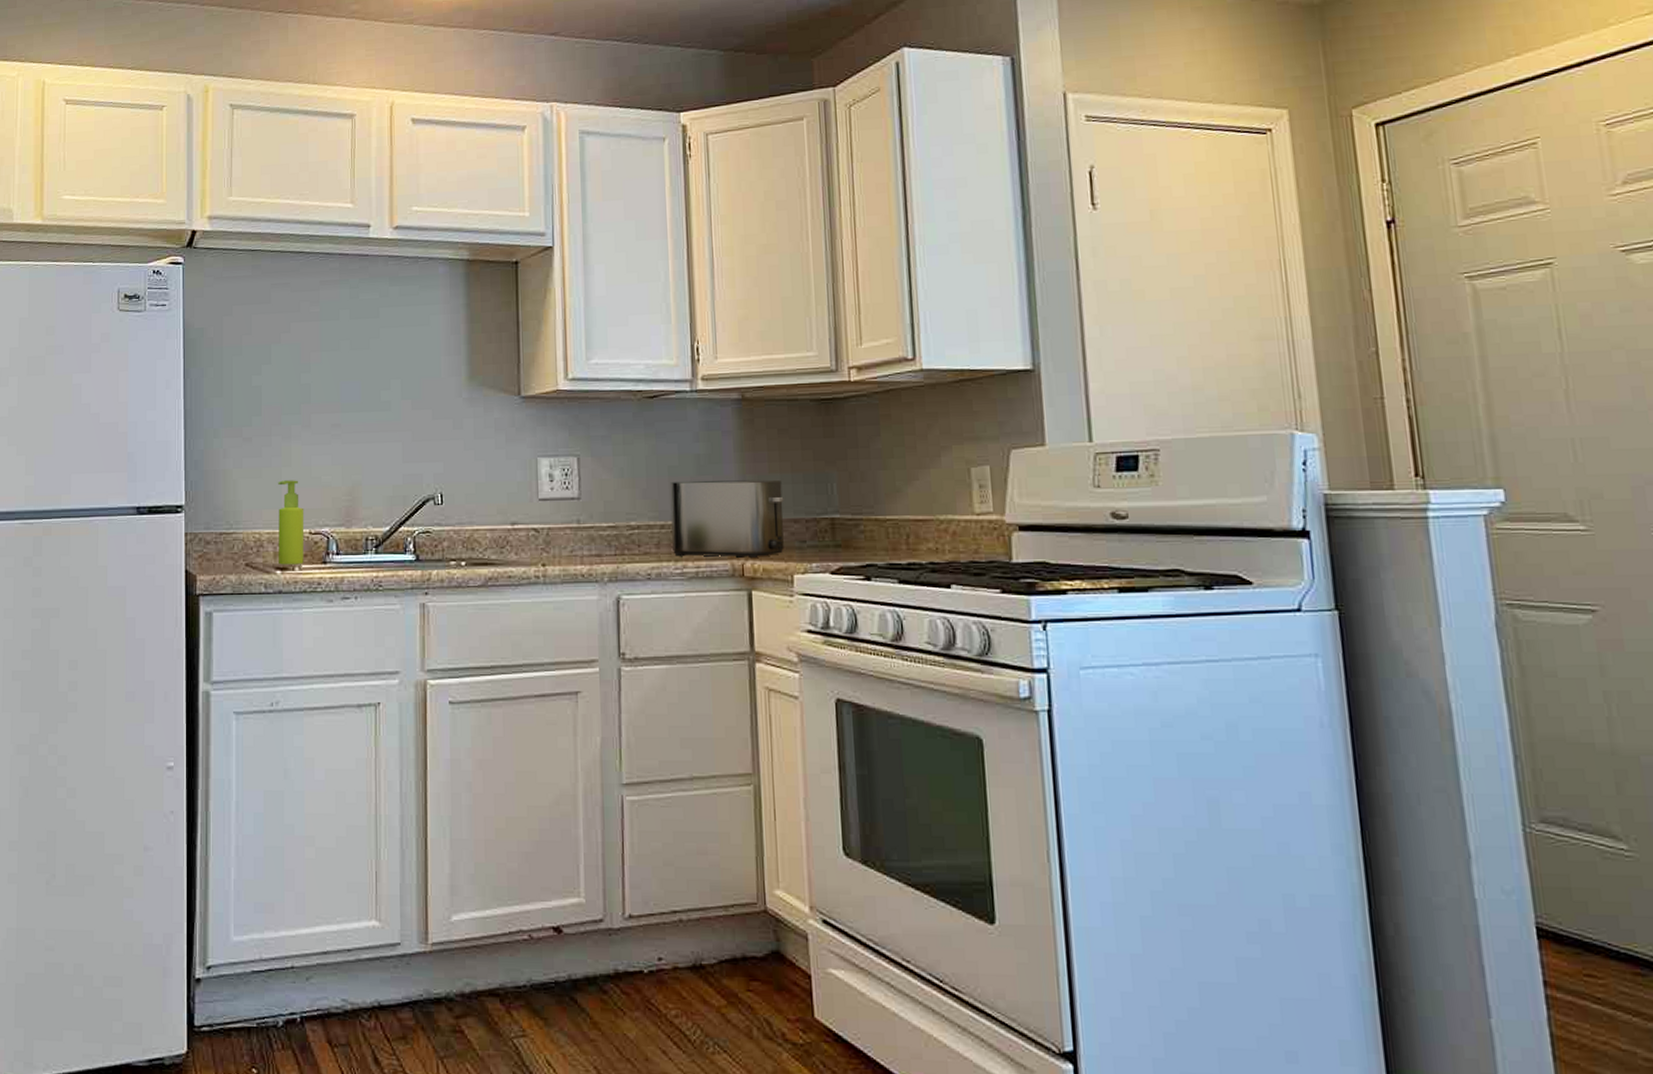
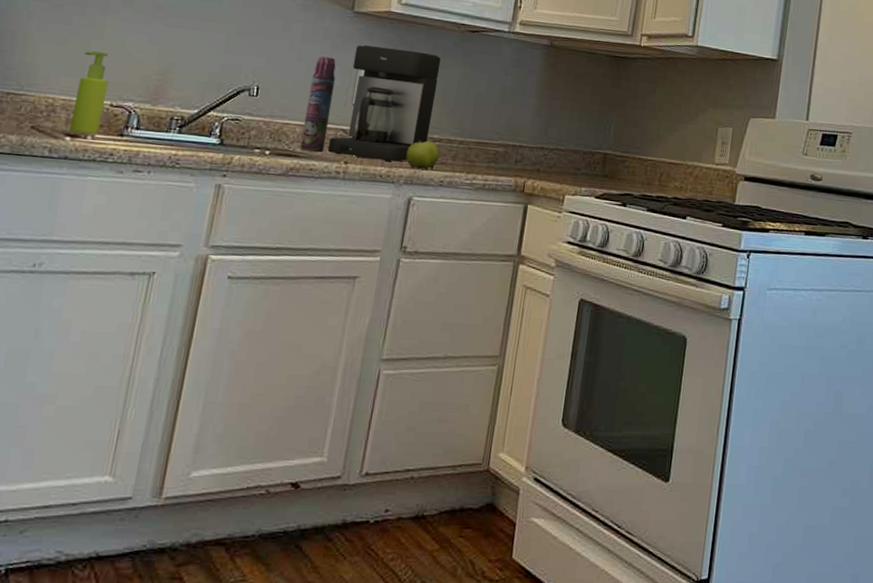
whipped cream can: none [492,450,519,558] -> present [299,56,336,153]
coffee maker: none [521,430,625,559] -> present [327,45,441,162]
fruit: none [605,529,641,563] -> present [406,140,440,170]
toaster: present [670,479,784,557] -> none [466,105,570,178]

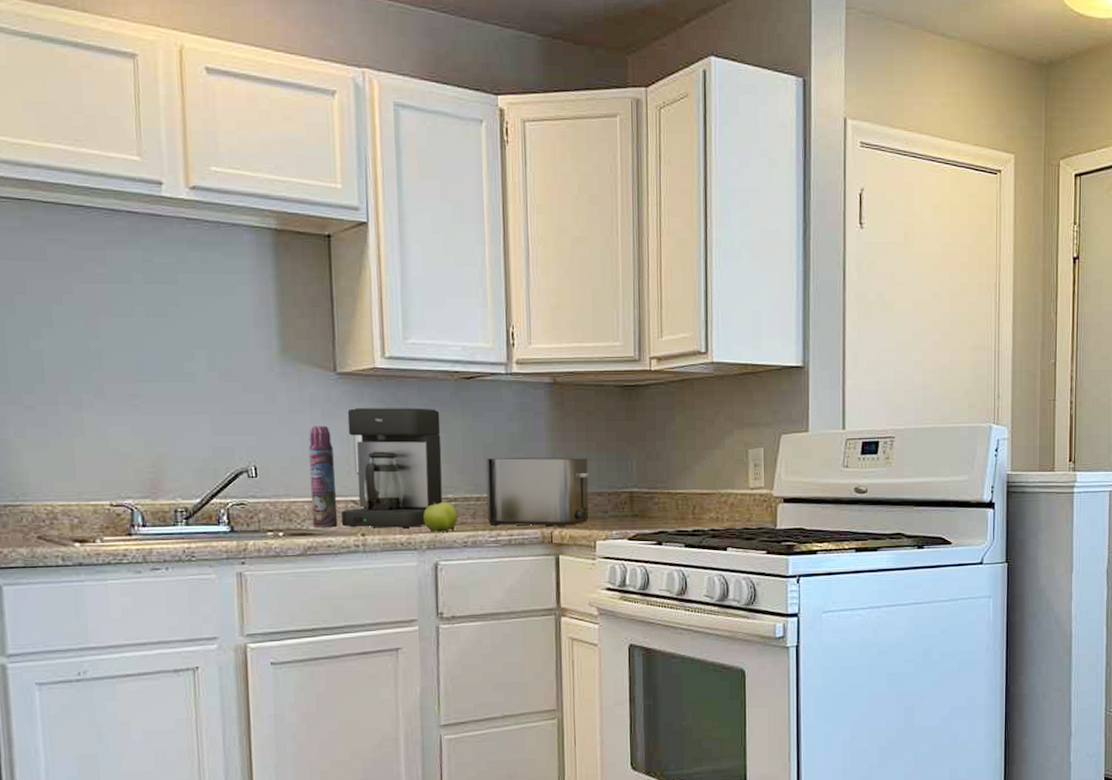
soap dispenser: present [69,51,109,134] -> none [70,451,106,537]
toaster: none [466,105,570,178] -> present [485,457,590,526]

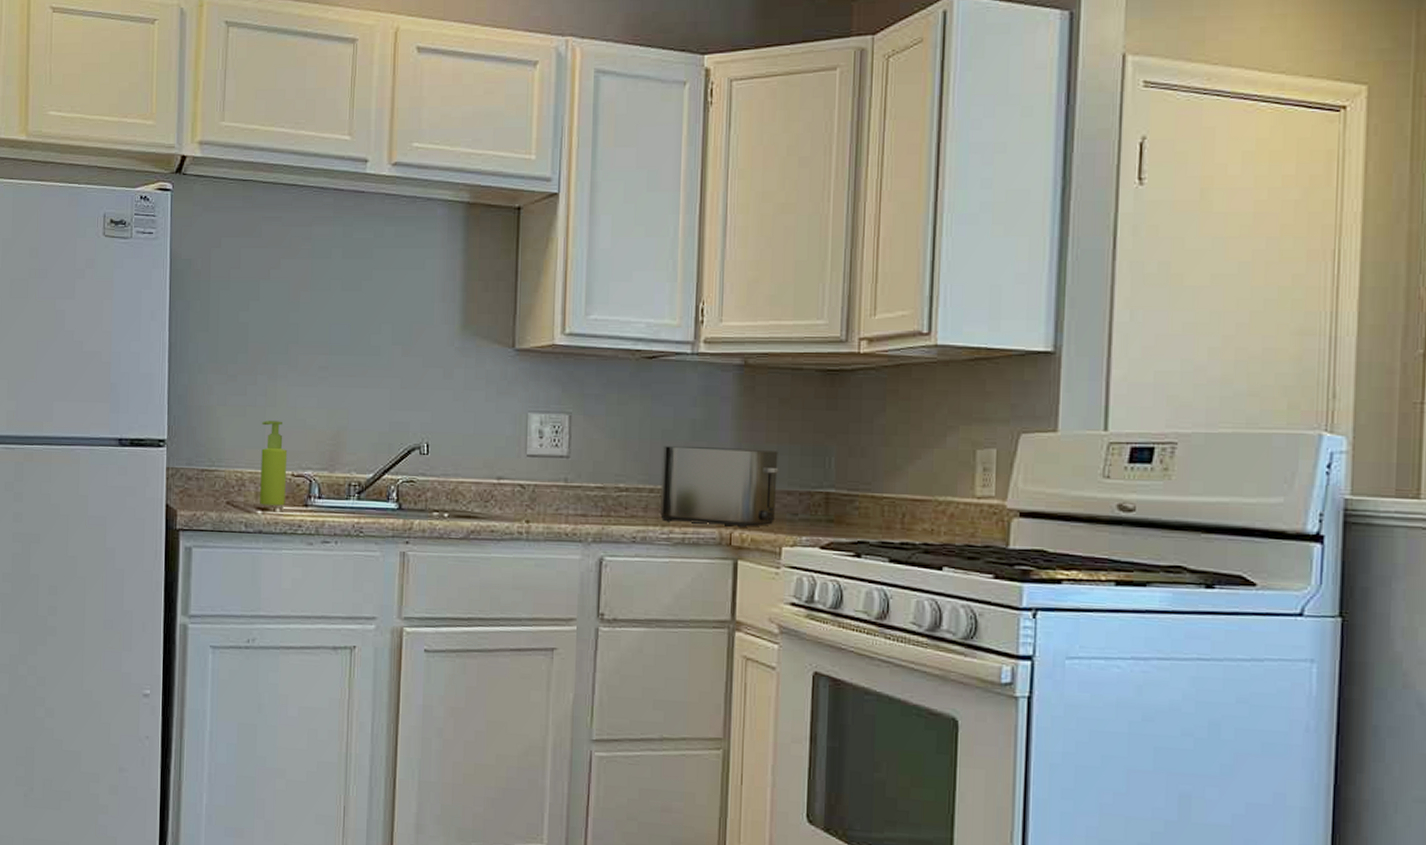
soap dispenser: none [70,451,106,537] -> present [260,420,288,506]
whipped cream can: present [308,426,338,529] -> none [478,403,506,513]
coffee maker: present [340,408,443,529] -> none [506,387,617,518]
fruit: present [423,501,458,532] -> none [591,490,628,525]

